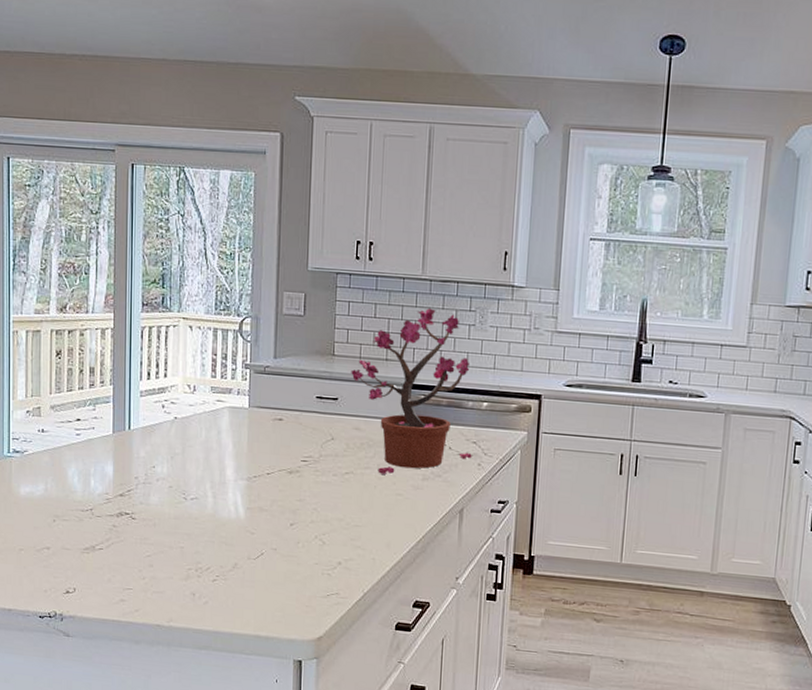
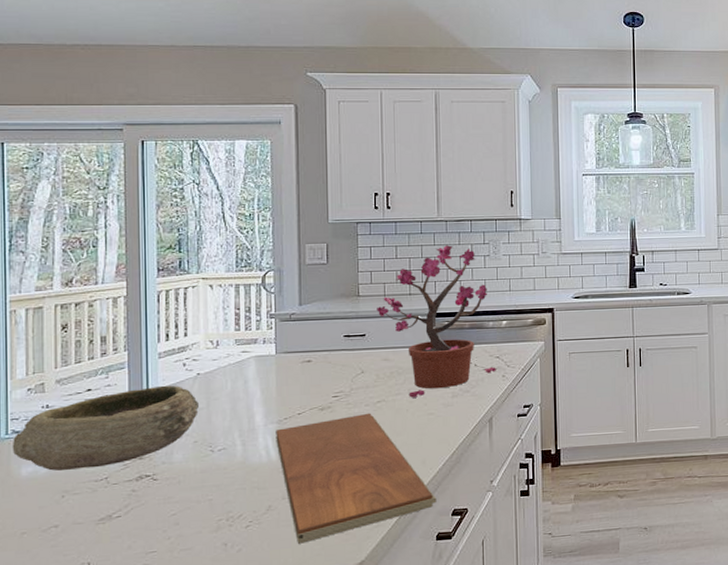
bowl: none [13,424,175,498] -> present [12,385,199,471]
chopping board: none [244,483,399,608] -> present [276,413,437,544]

